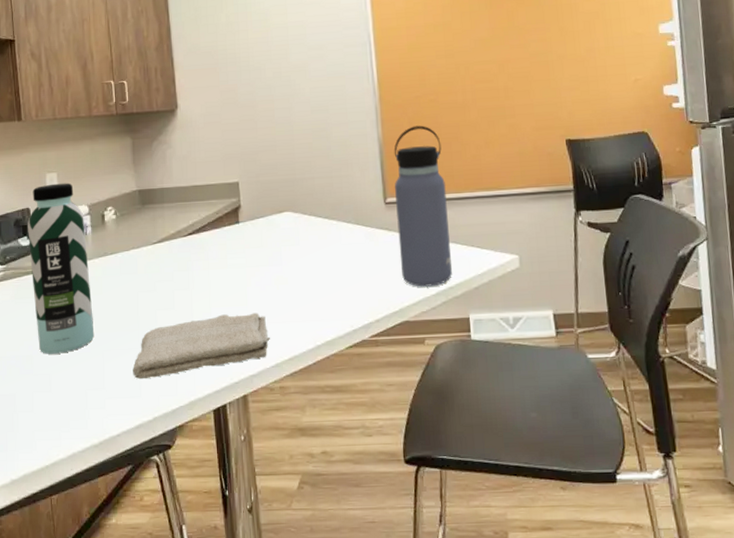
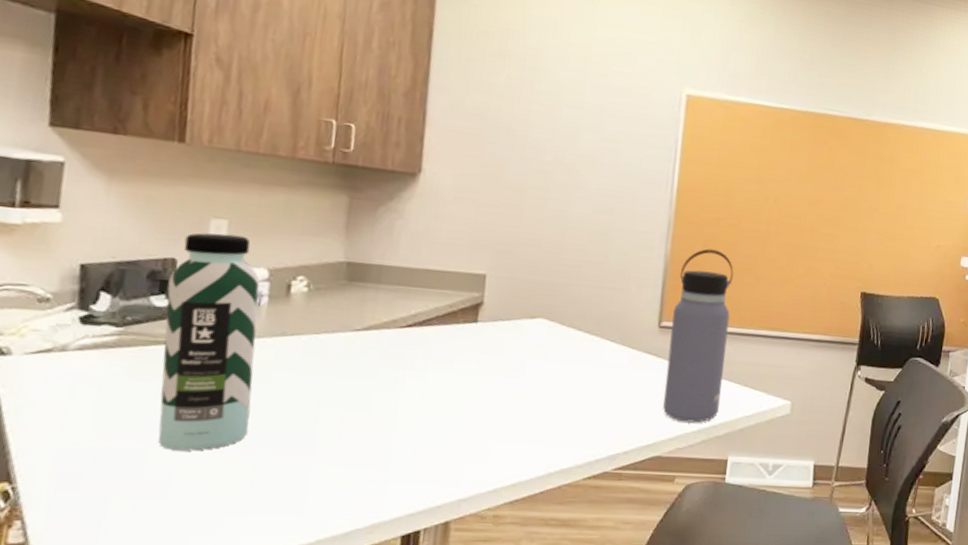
washcloth: present [133,313,270,379] -> none [296,426,492,492]

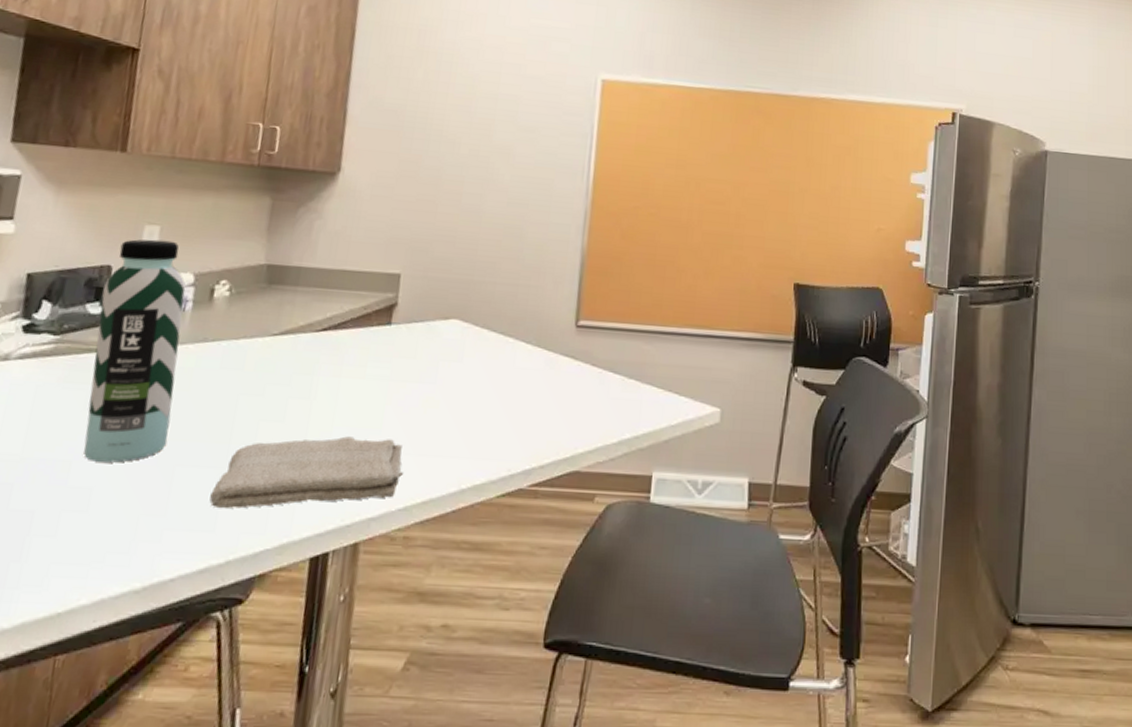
washcloth: none [296,426,492,492] -> present [209,436,403,509]
water bottle: present [663,248,734,423] -> none [581,240,654,433]

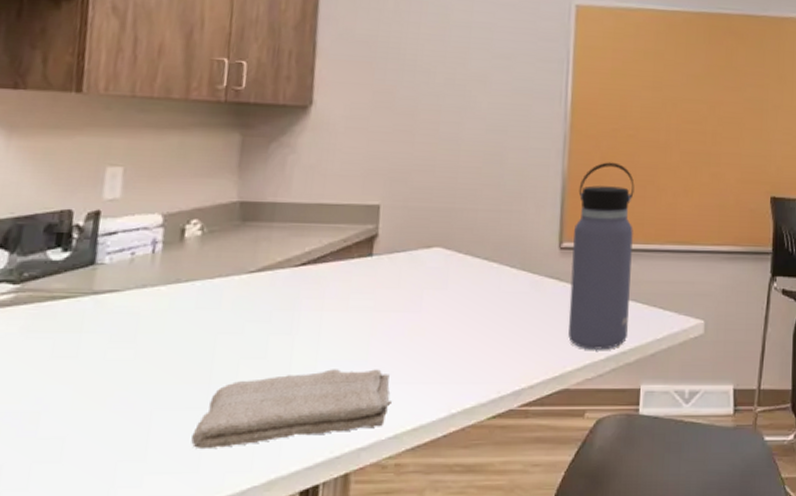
water bottle: present [83,239,186,463] -> none [53,181,154,411]
water bottle: none [581,240,654,433] -> present [568,162,635,350]

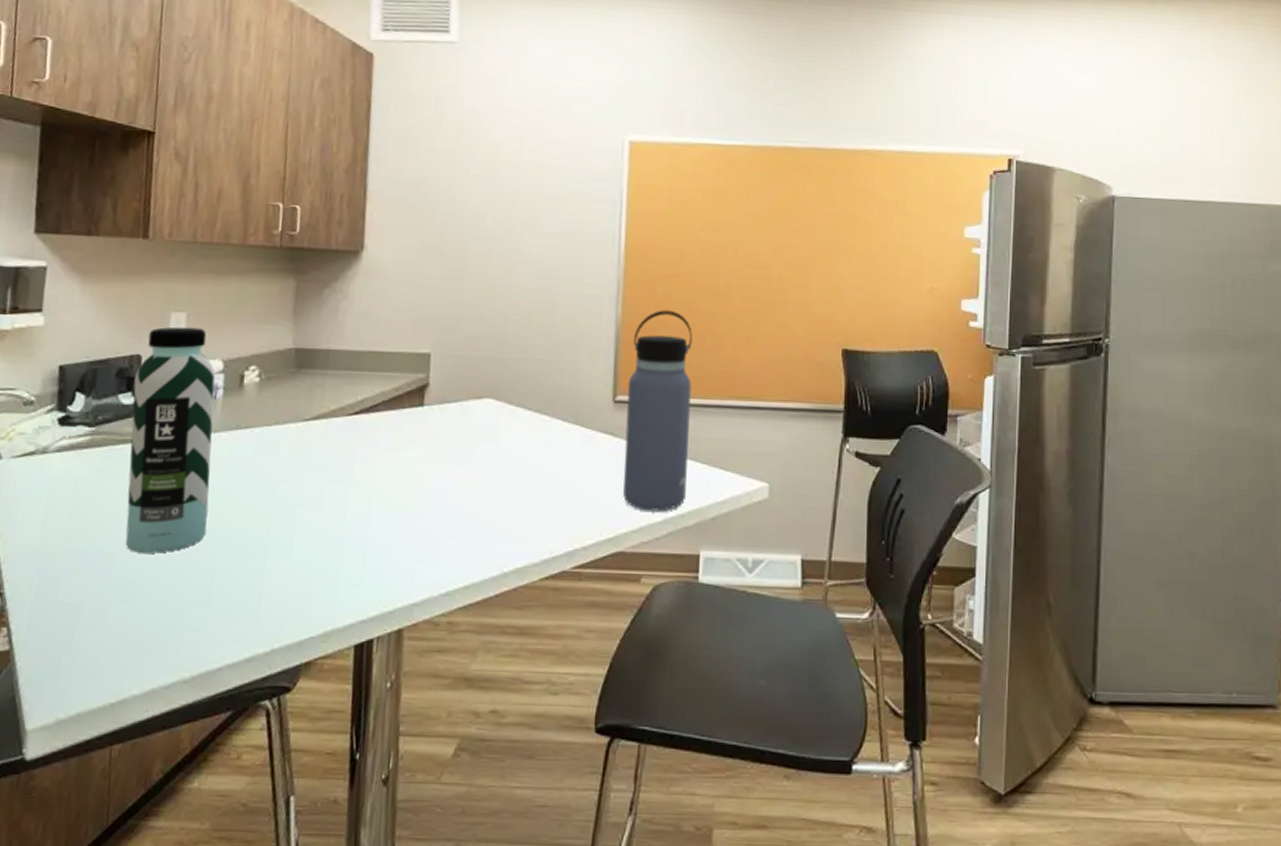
water bottle: none [53,181,154,411] -> present [125,326,216,553]
washcloth: present [191,369,391,448] -> none [252,521,443,597]

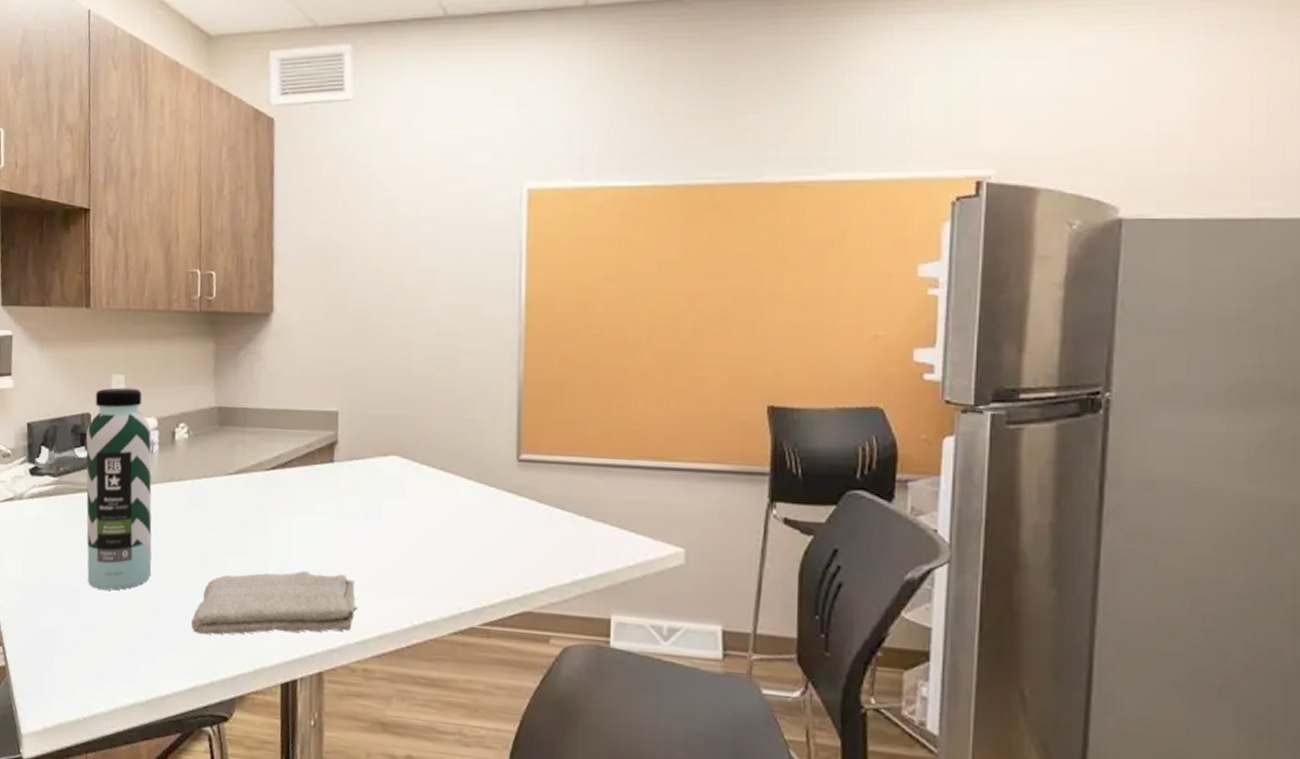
washcloth: none [252,521,443,597] -> present [191,571,357,635]
water bottle: present [623,310,693,512] -> none [529,365,599,573]

